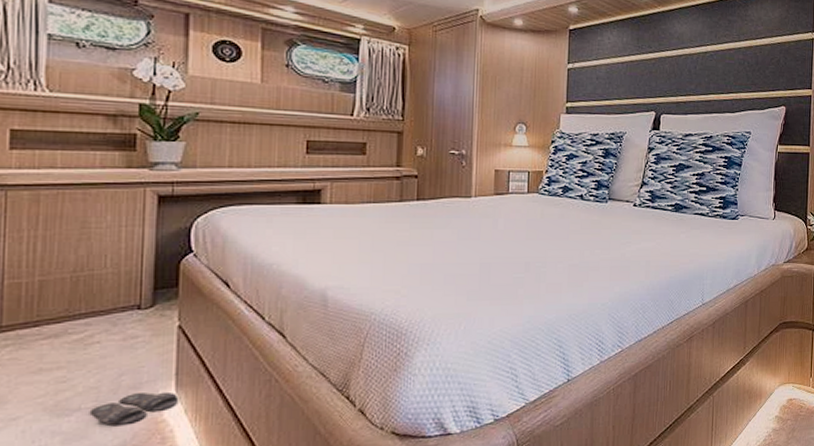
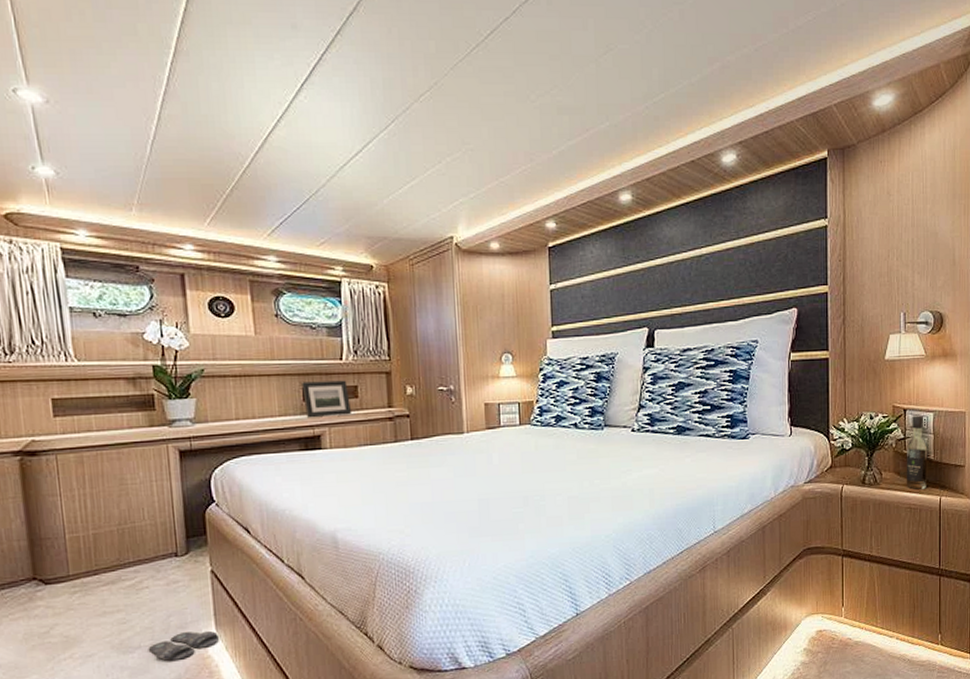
picture frame: none [306,134,358,172] -> present [302,380,352,418]

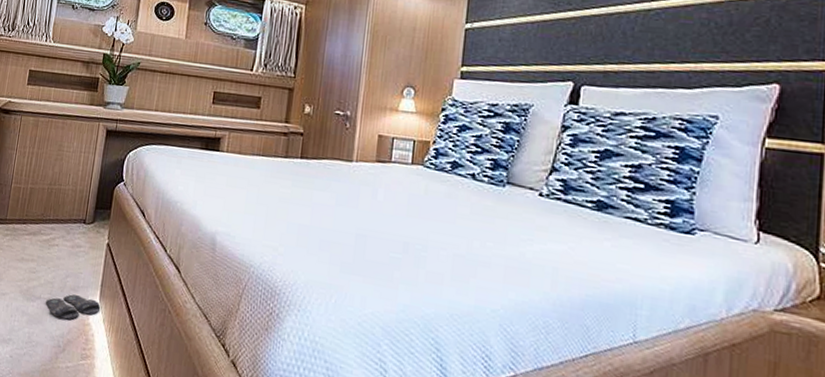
picture frame: present [302,380,352,418] -> none [212,86,253,124]

